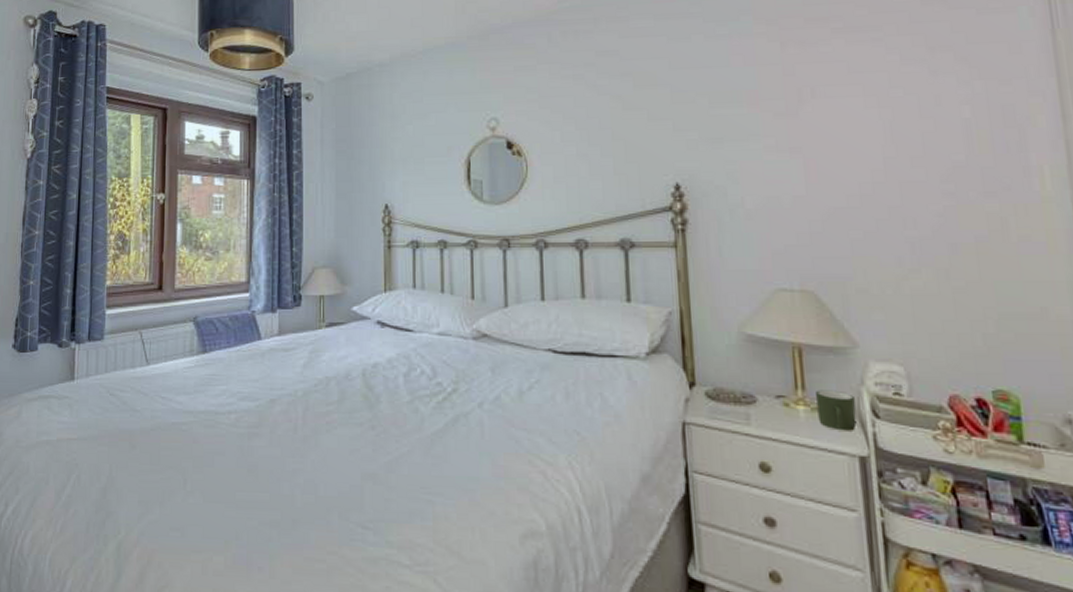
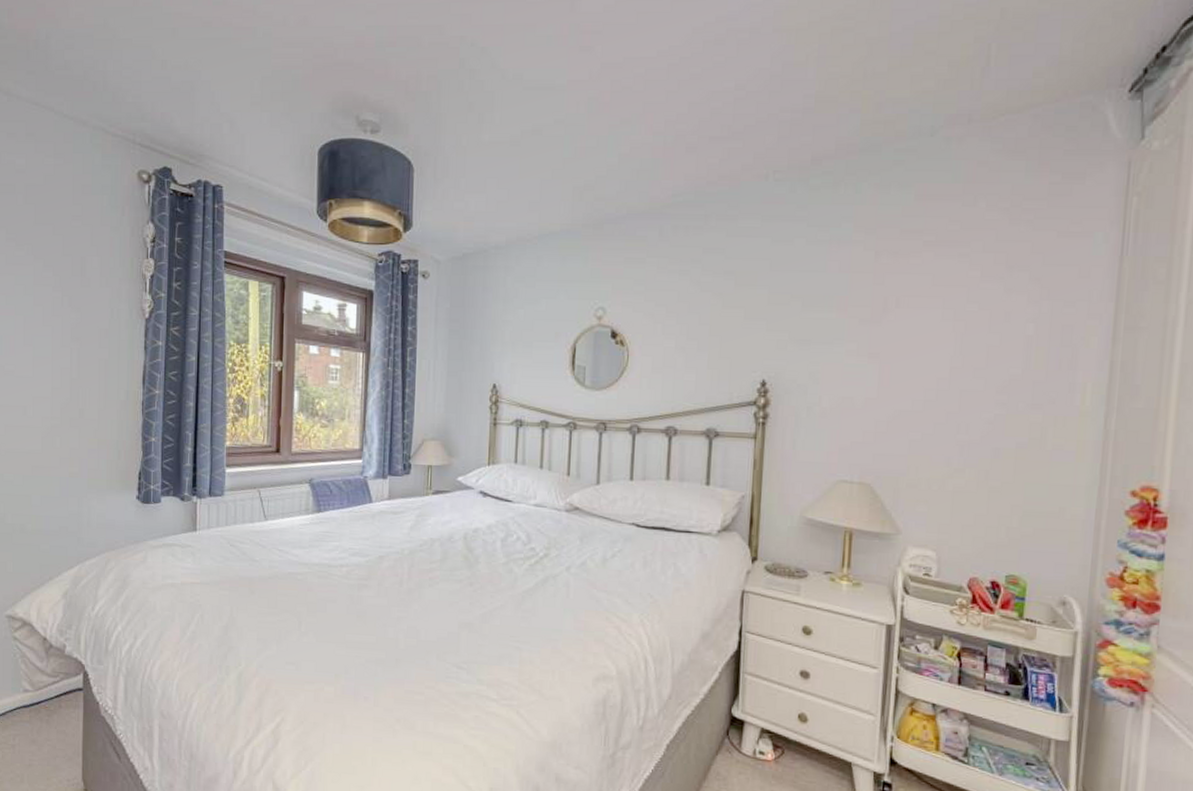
mug: present [816,390,857,433] -> none [857,568,891,605]

